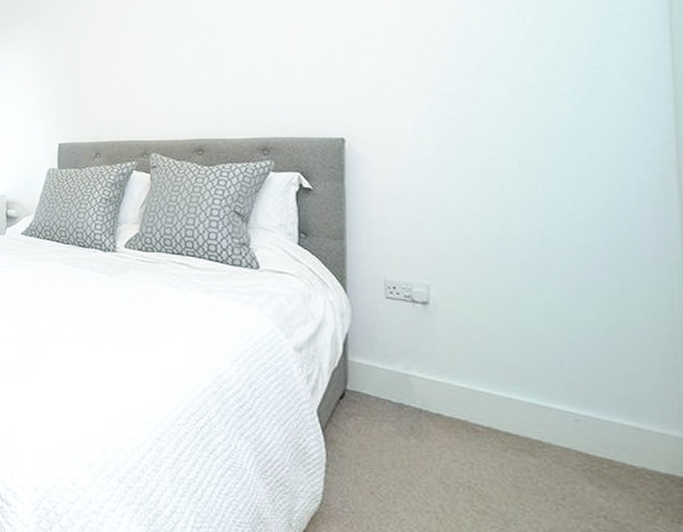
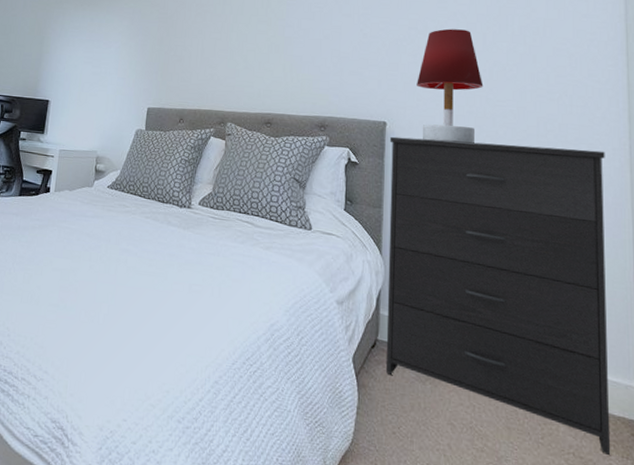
dresser: none [350,153,656,520] -> present [385,136,611,456]
table lamp: none [382,18,470,157] -> present [417,28,484,143]

